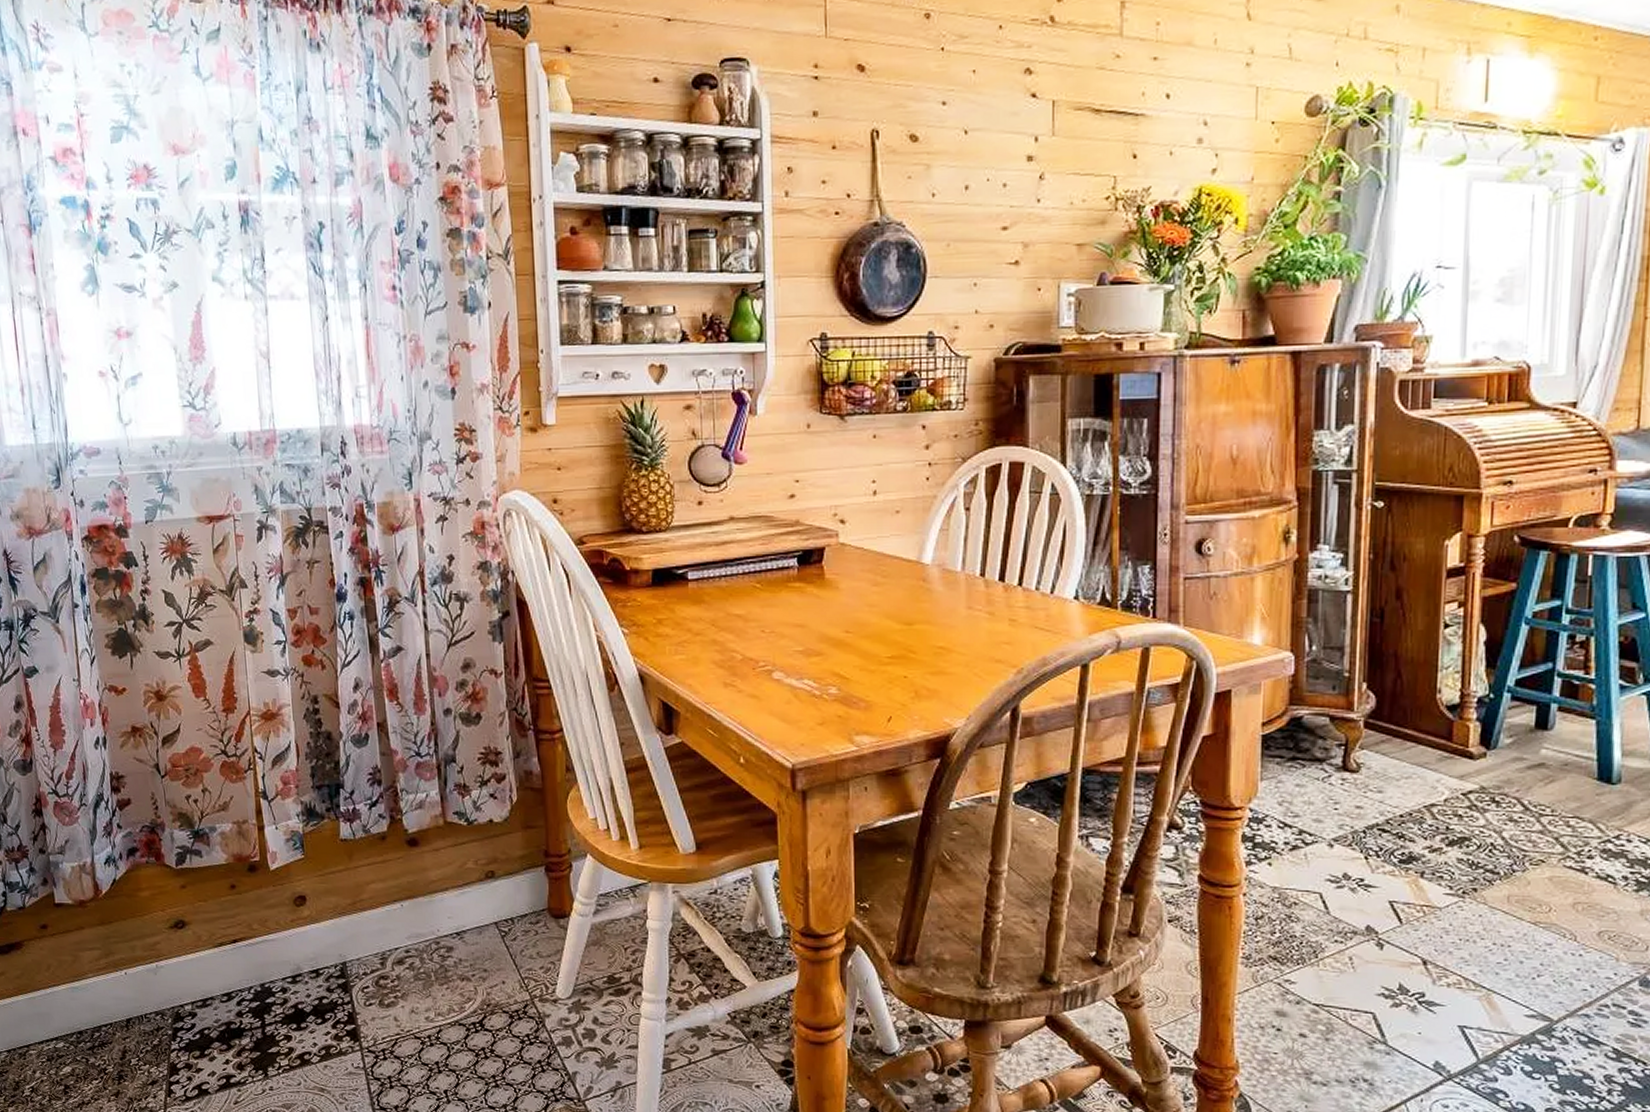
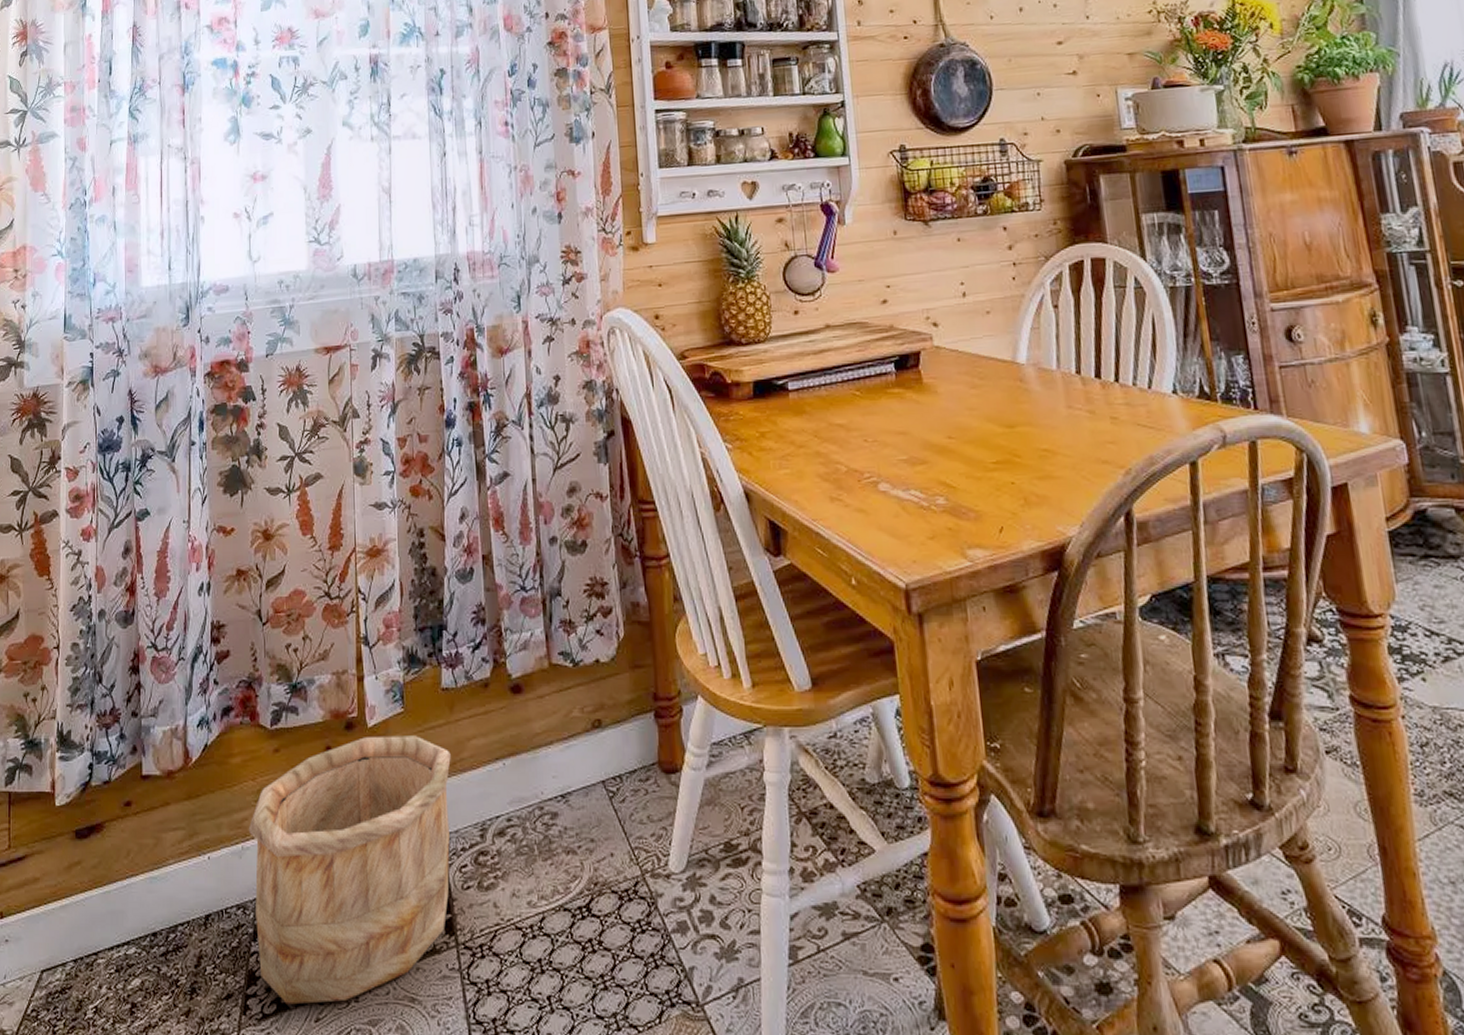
wooden bucket: none [161,878,353,1091] -> present [248,736,451,1005]

